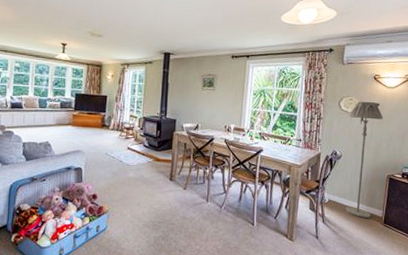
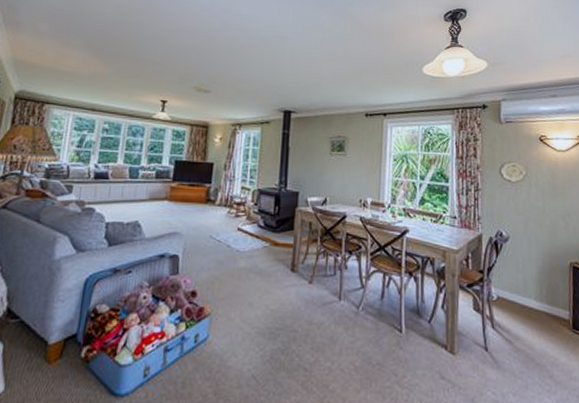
floor lamp: present [346,102,383,218] -> none [514,168,556,321]

